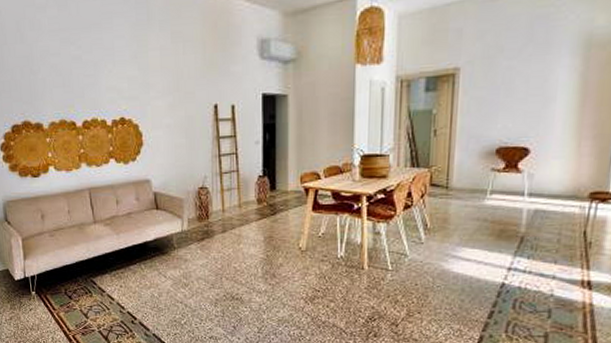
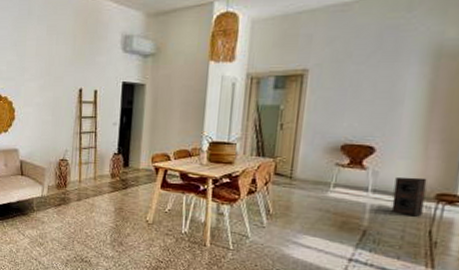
speaker: none [547,177,581,217] -> present [391,176,427,216]

